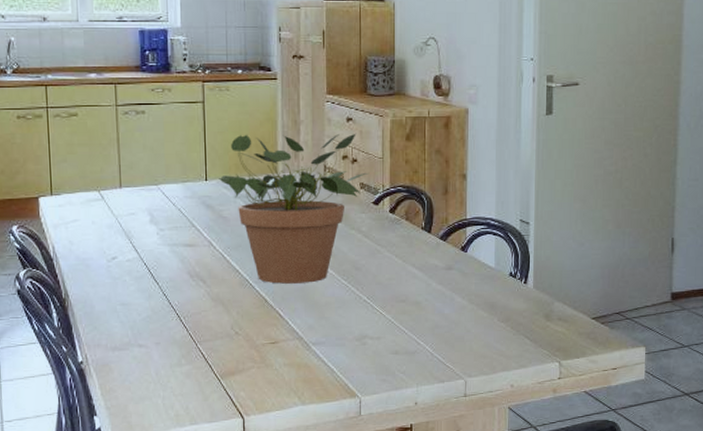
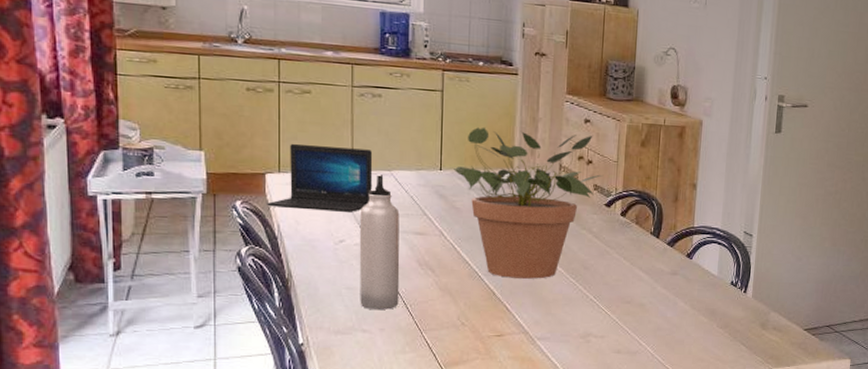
laptop: none [41,165,141,230] -> present [267,143,373,212]
water bottle: none [130,190,173,324] -> present [359,175,400,310]

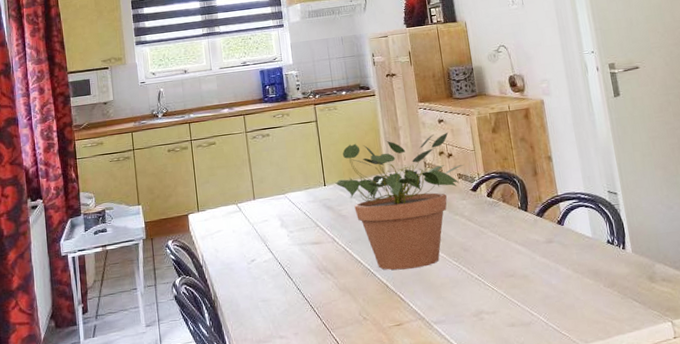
laptop: present [267,143,373,212] -> none [192,180,272,241]
water bottle: present [359,175,400,310] -> none [264,199,307,317]

